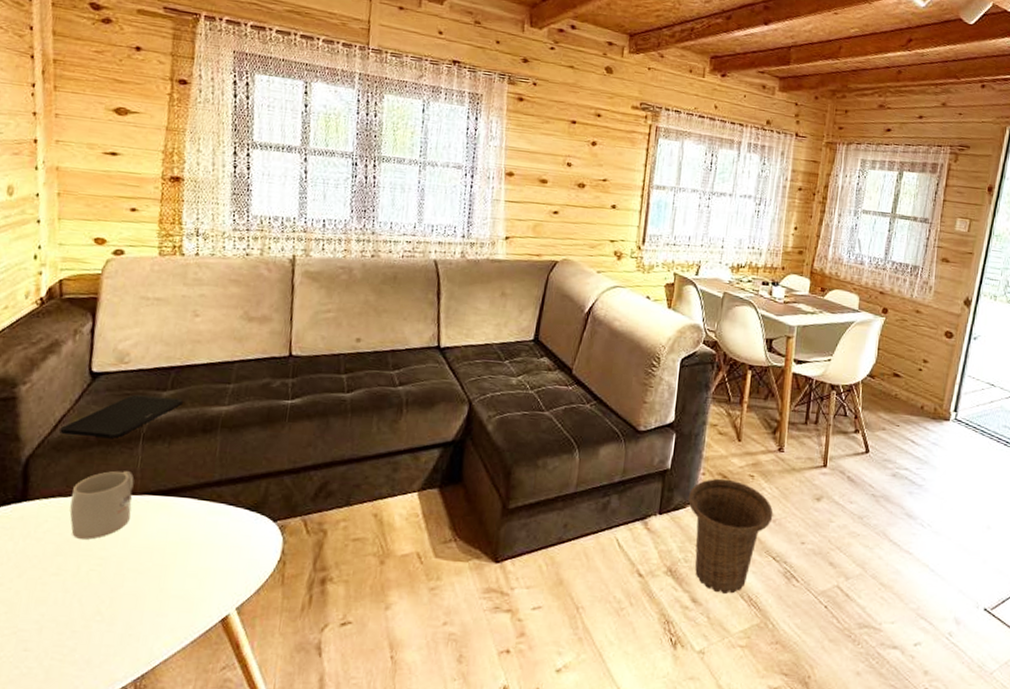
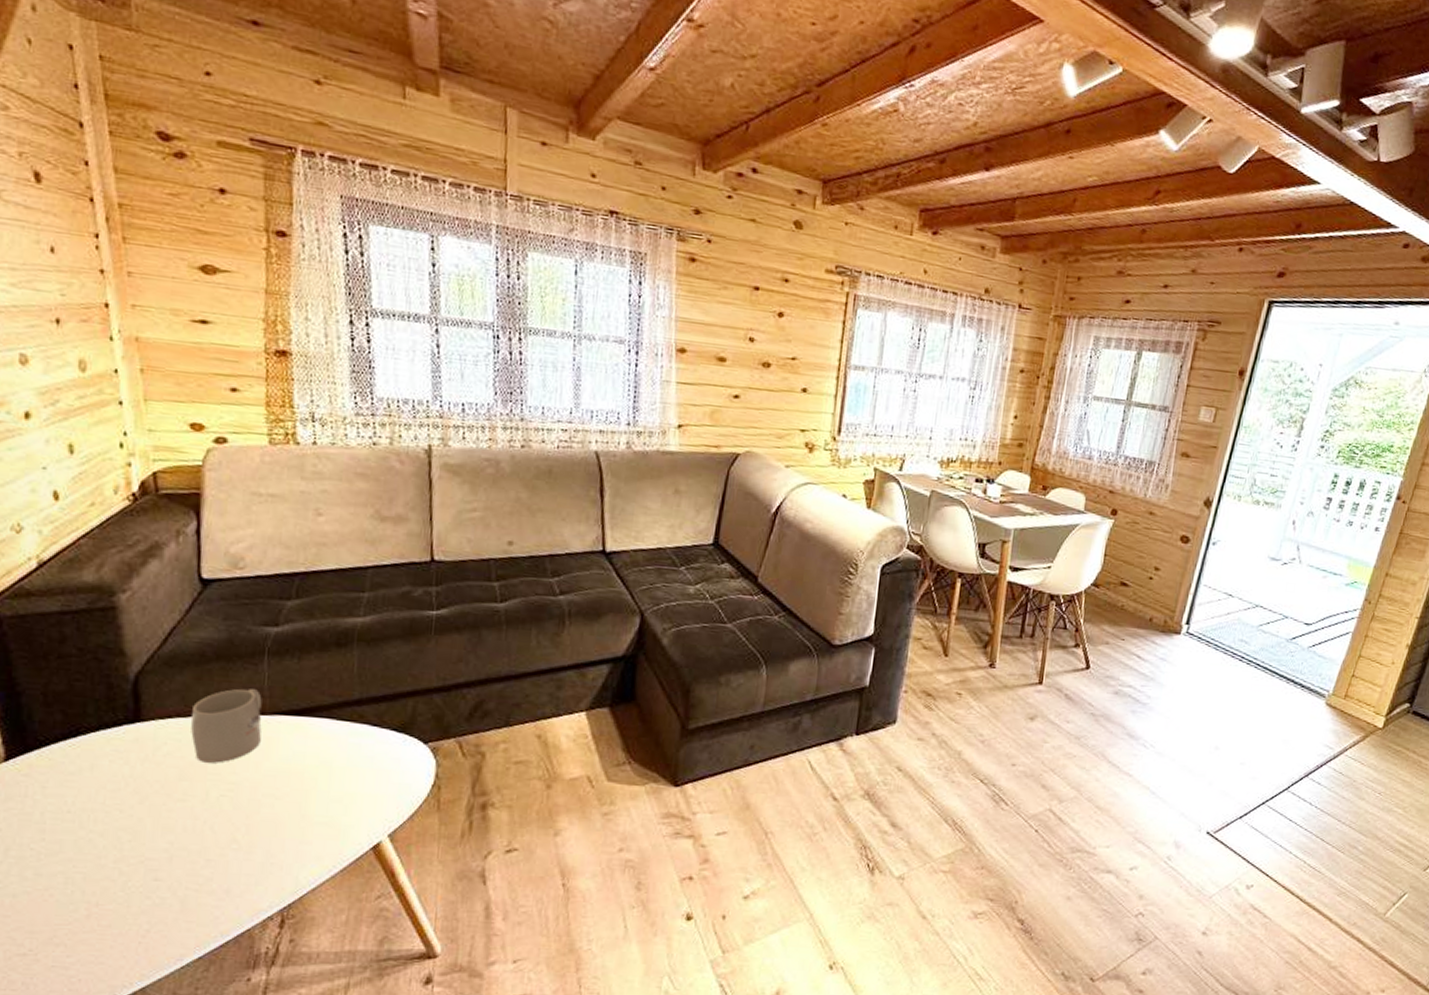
tablet: present [60,394,183,438] -> none [171,604,311,653]
basket: present [688,478,774,594] -> none [888,696,982,818]

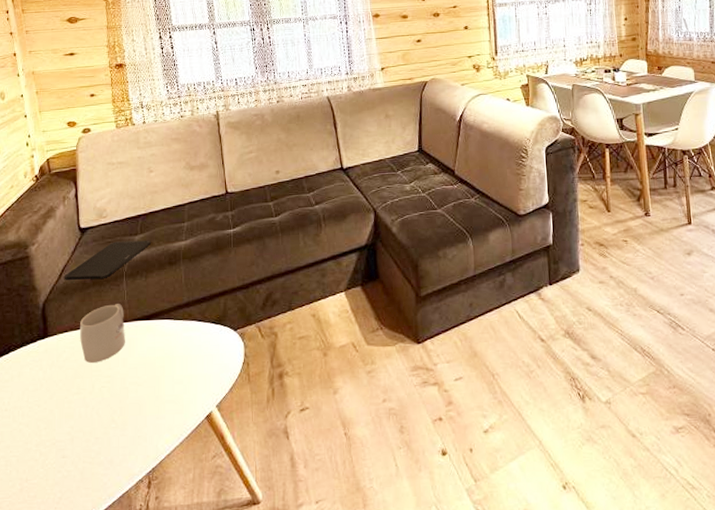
tablet: none [171,604,311,653] -> present [64,240,151,280]

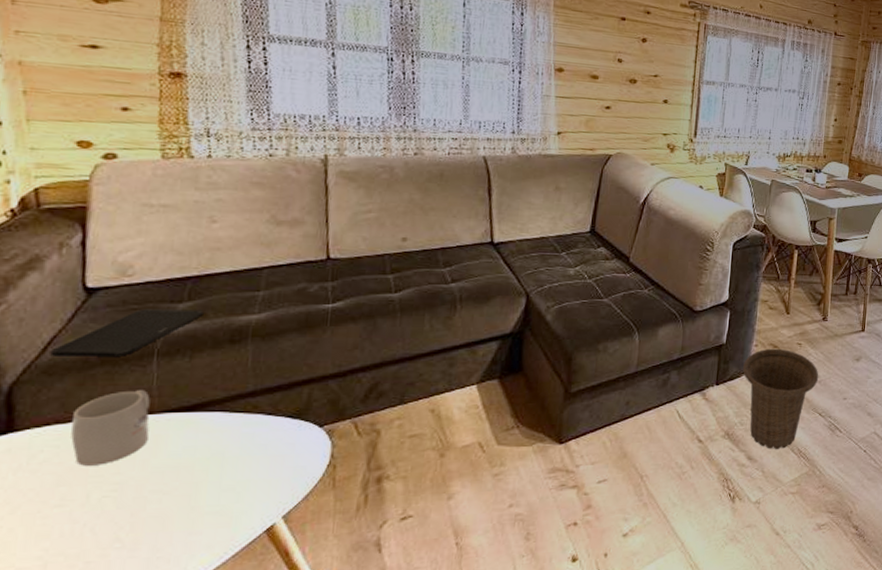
basket: none [573,246,651,348] -> present [743,348,819,449]

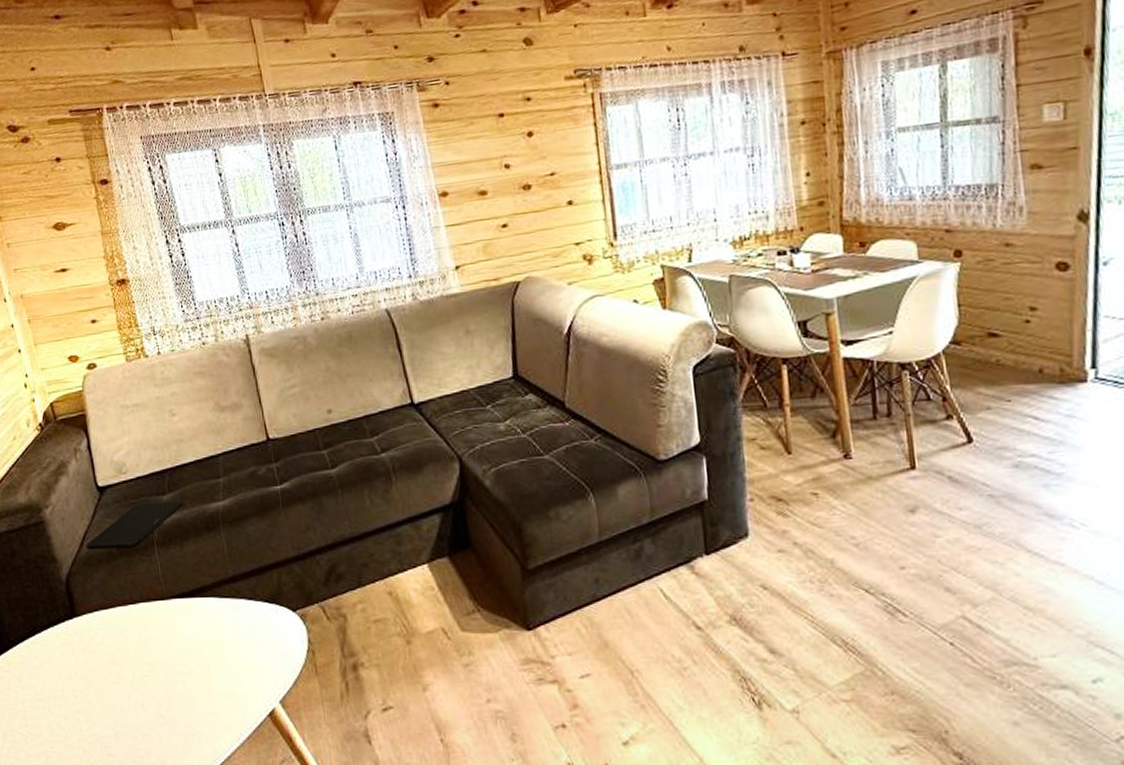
mug: present [70,389,150,466] -> none [110,576,165,647]
basket: present [743,348,819,449] -> none [738,502,855,640]

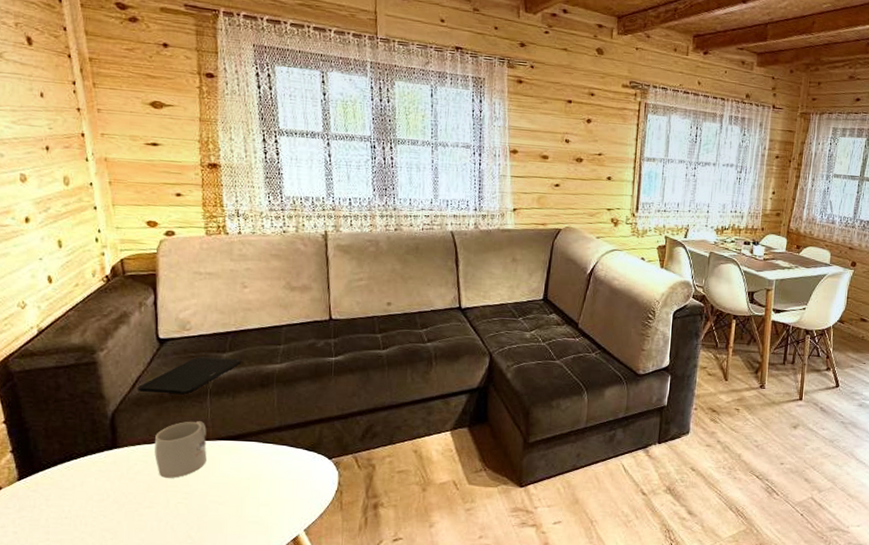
mug: none [110,576,165,647] -> present [154,420,207,478]

